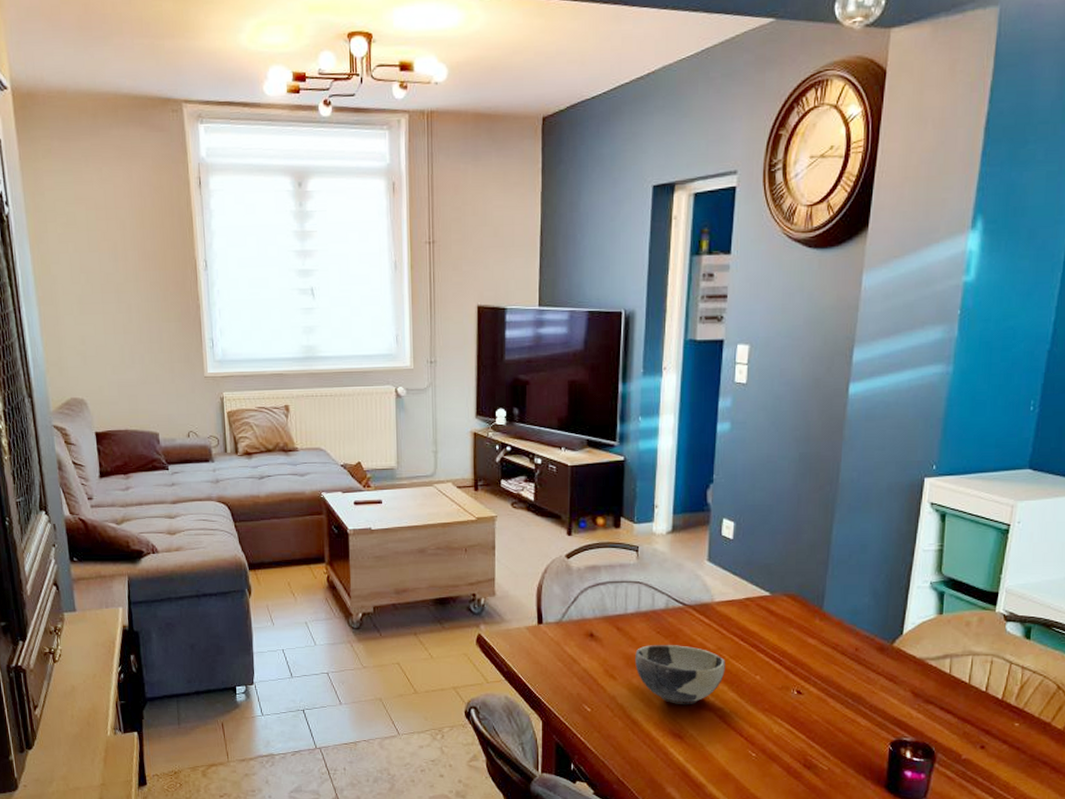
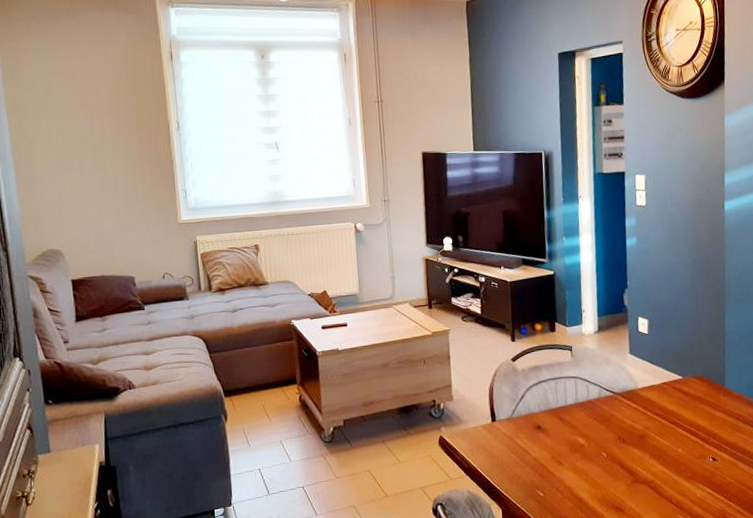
bowl: present [635,645,725,704] -> none [577,428,653,481]

